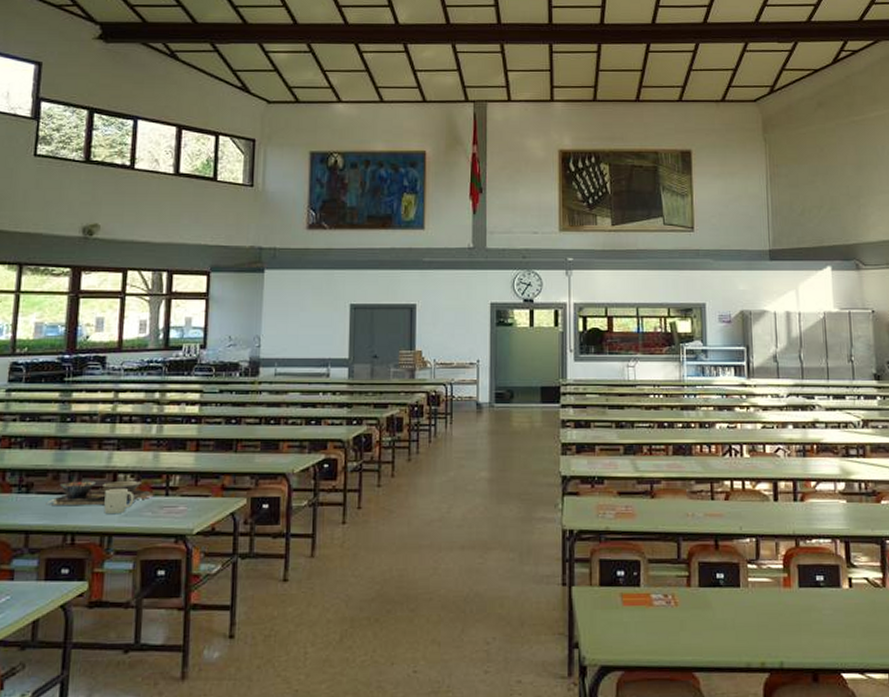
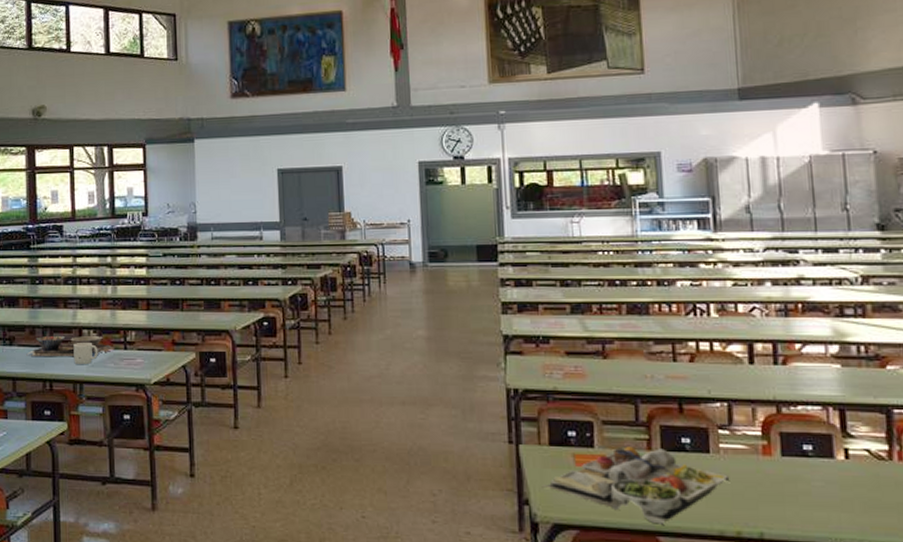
food tray: none [591,584,757,660] -> present [541,446,730,525]

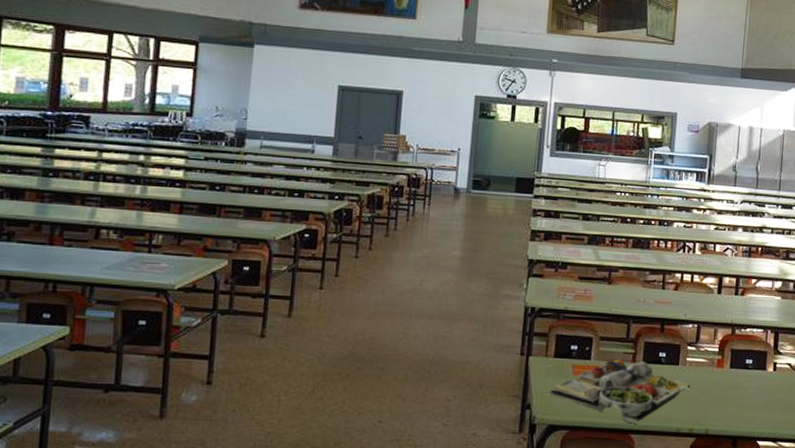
food tray: present [26,323,116,357] -> none [27,220,138,258]
mug: present [73,343,98,365] -> none [86,243,117,267]

